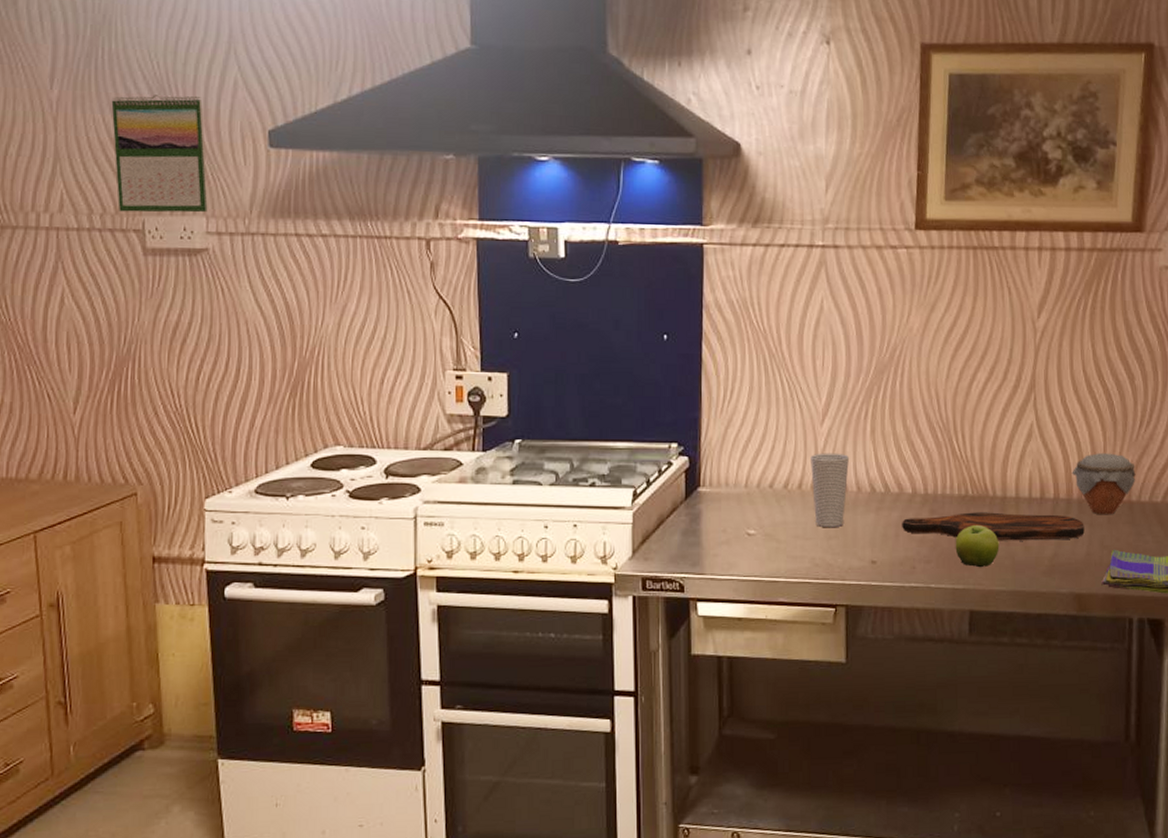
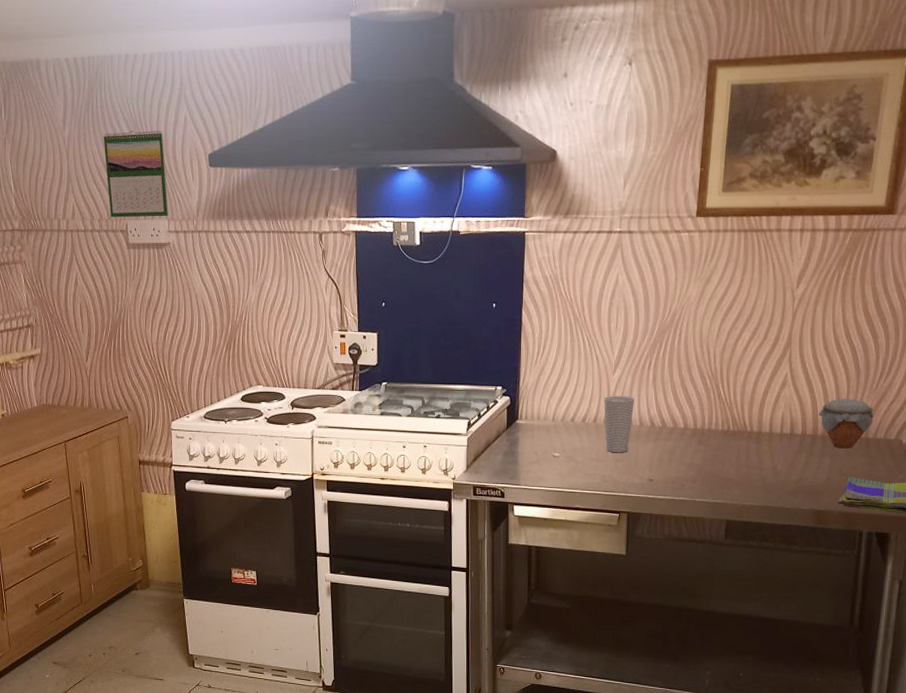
cutting board: present [902,512,1085,541] -> none [675,444,826,468]
fruit: present [955,524,1000,568] -> none [717,453,754,487]

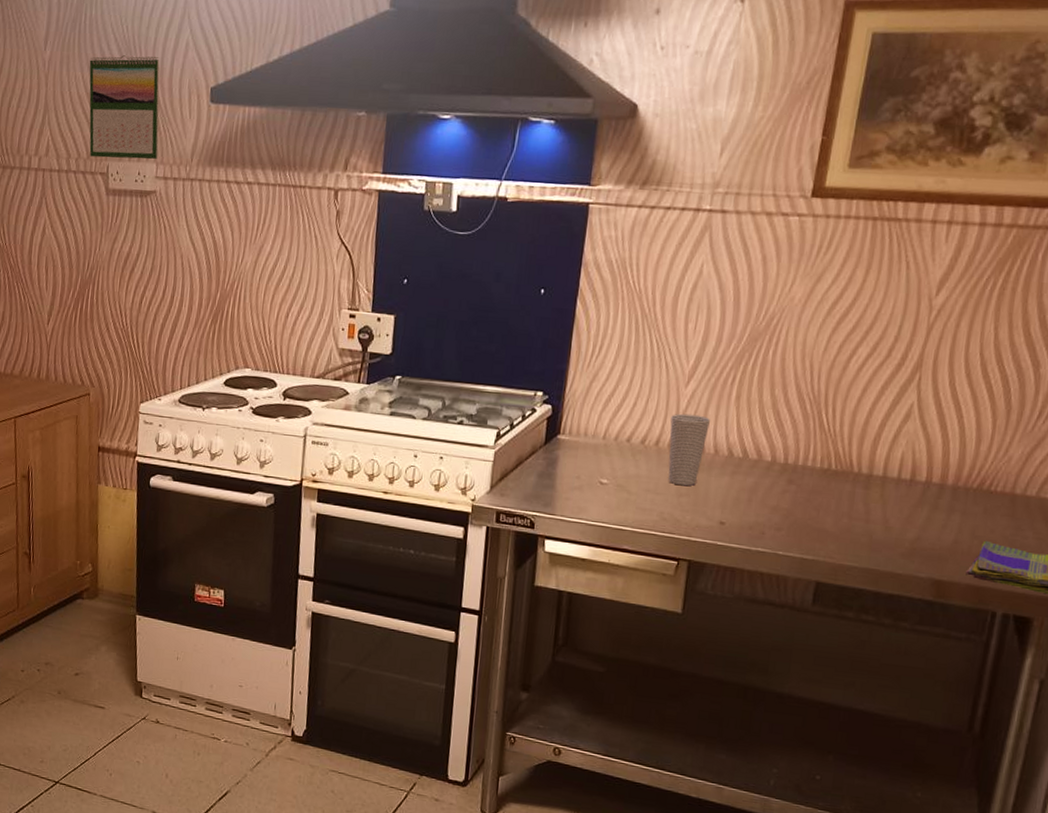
jar: present [818,399,874,449] -> none [950,440,1026,506]

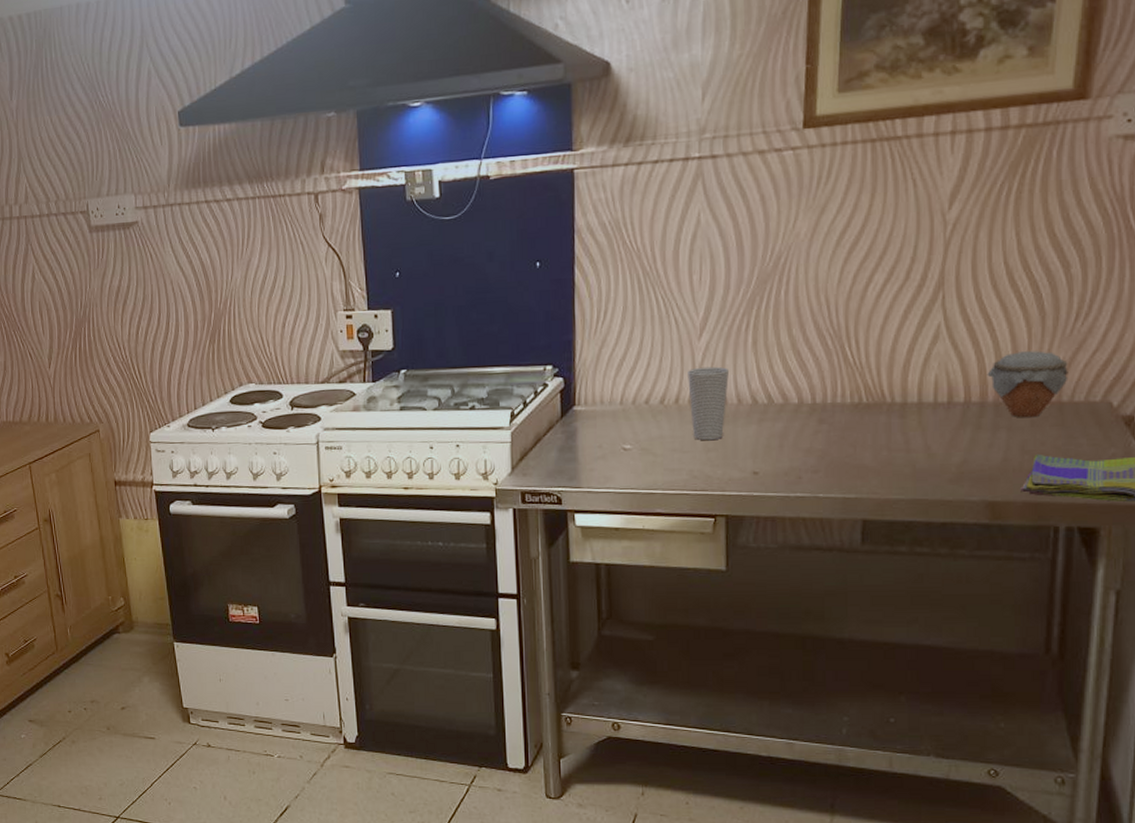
calendar: present [89,55,160,160] -> none [56,89,135,197]
jar: none [950,440,1026,506] -> present [987,351,1068,418]

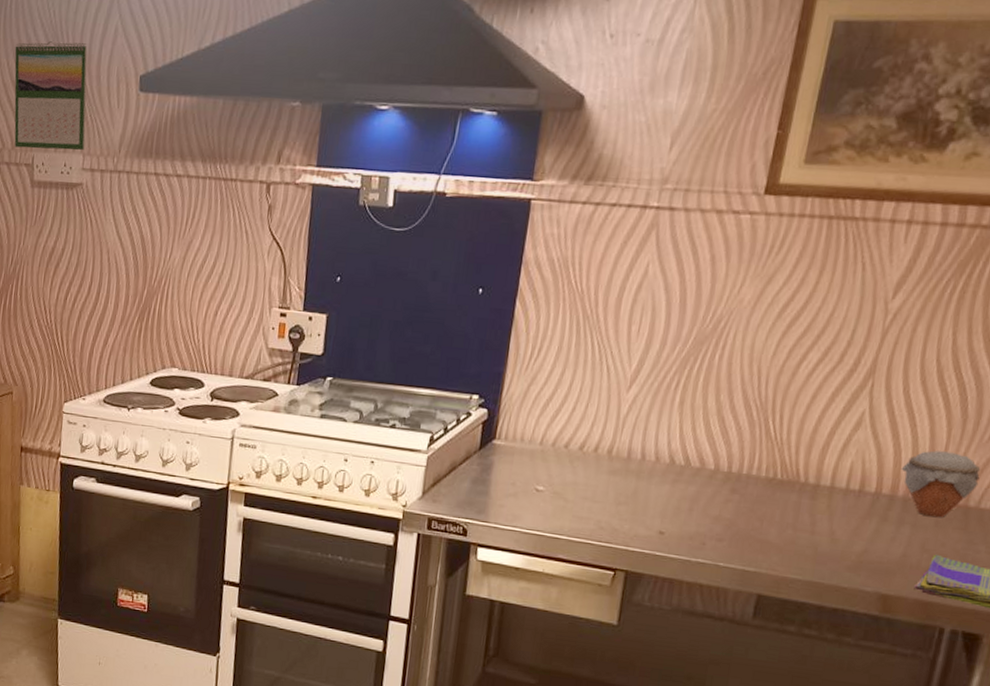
calendar: none [56,89,135,197] -> present [14,41,88,151]
cup: present [688,366,729,441] -> none [606,419,652,495]

